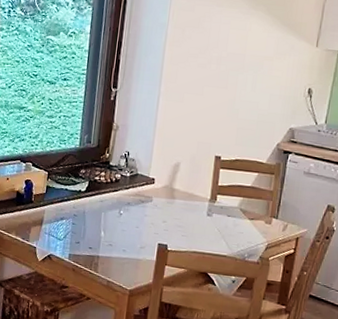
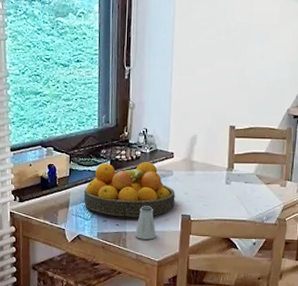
fruit bowl: none [58,183,153,242] -> present [84,162,175,217]
saltshaker: none [107,230,130,267] -> present [134,206,156,240]

